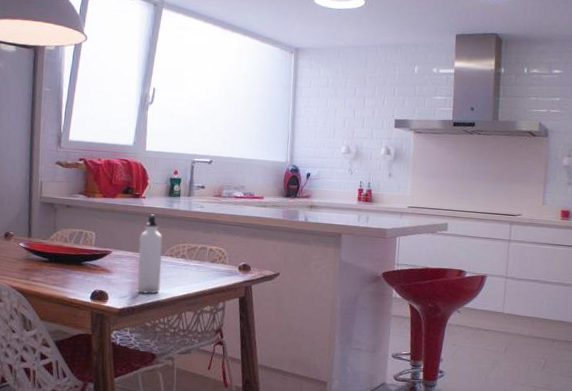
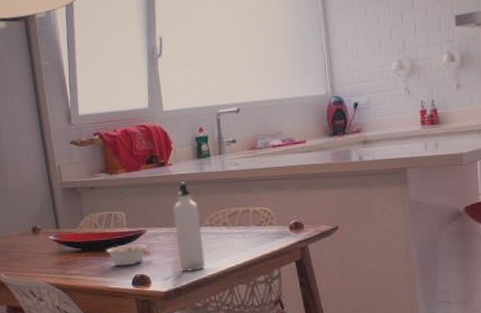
legume: none [71,261,110,281] -> present [106,243,147,267]

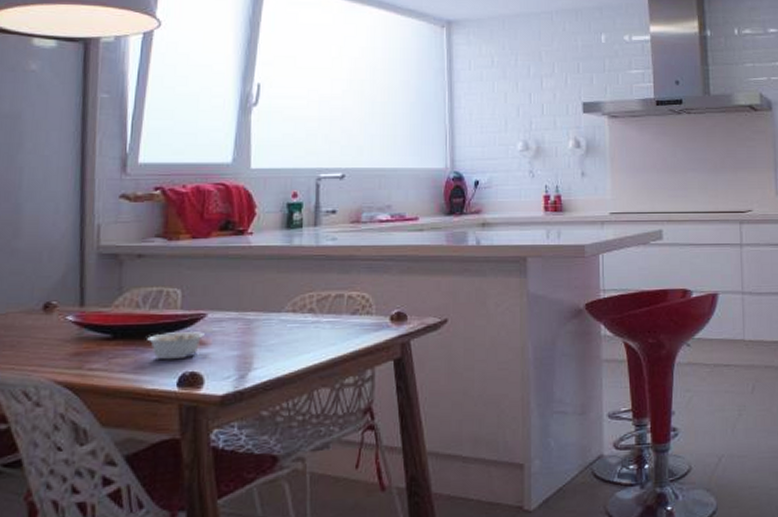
water bottle: present [172,182,206,272] -> none [245,256,282,369]

